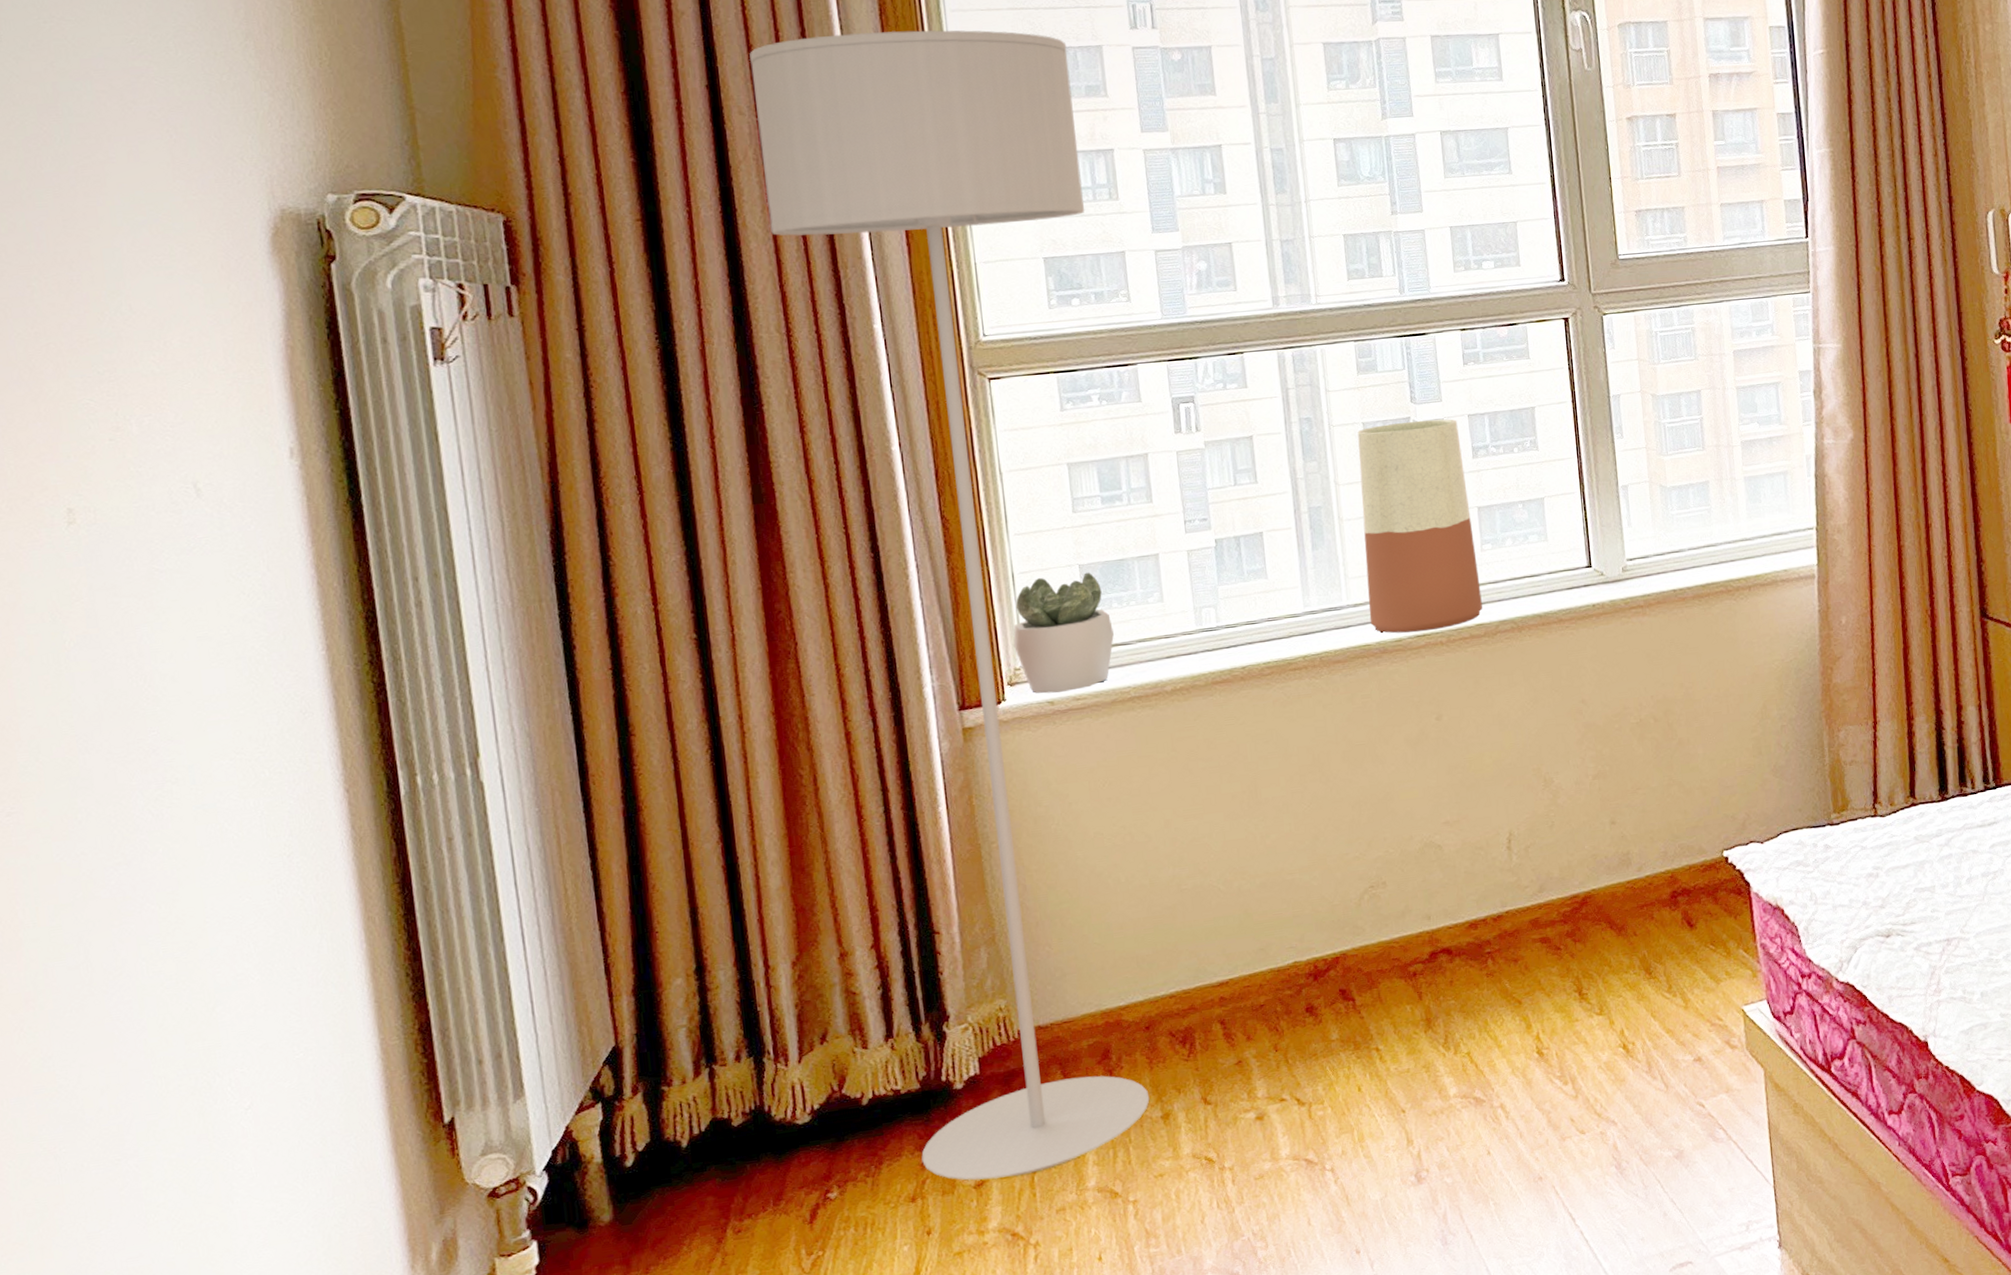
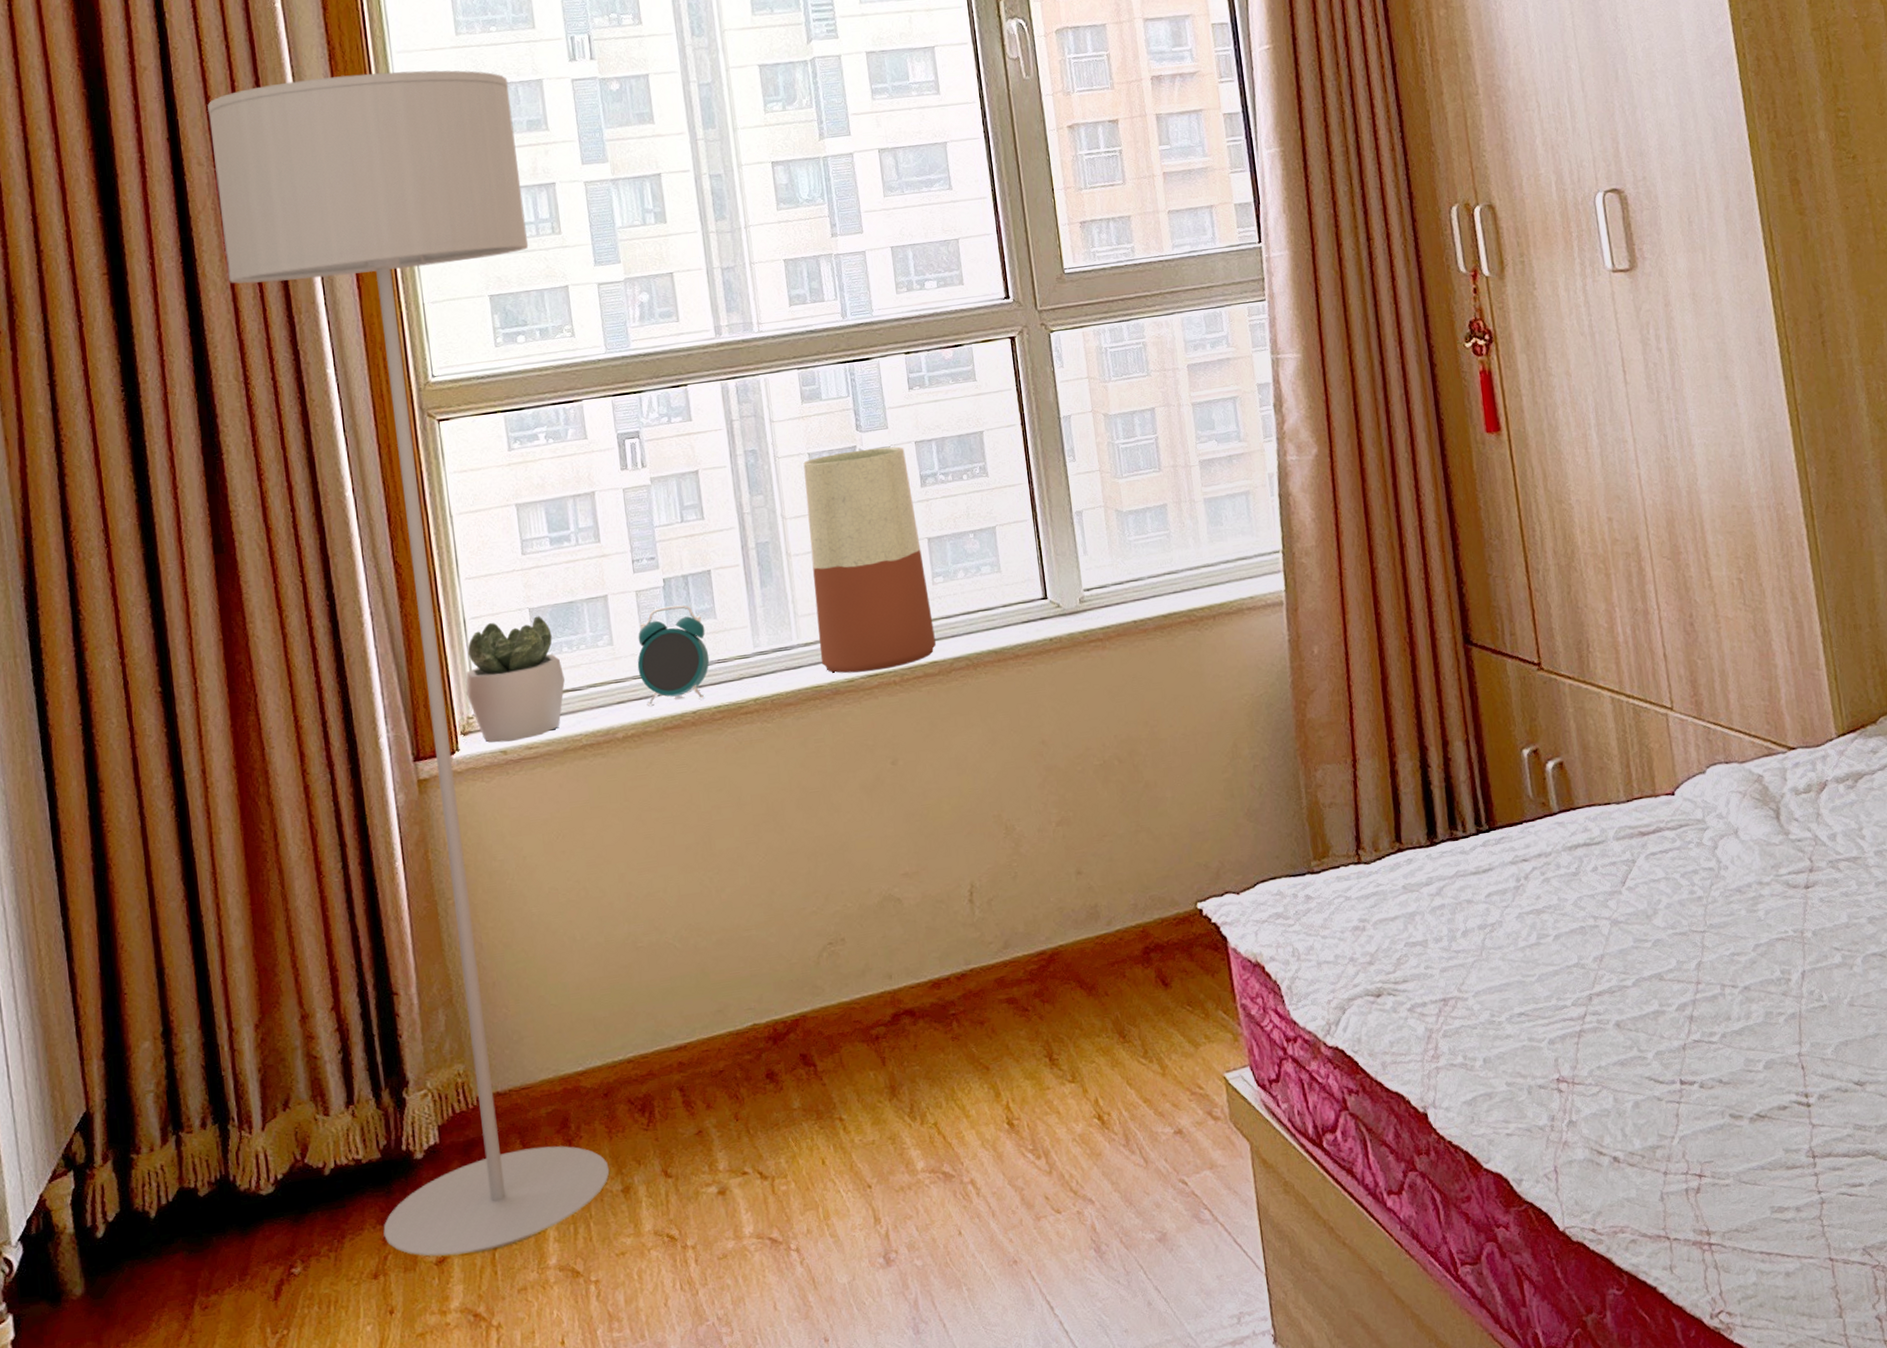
alarm clock: none [1187,565,1260,662] -> present [637,605,710,707]

